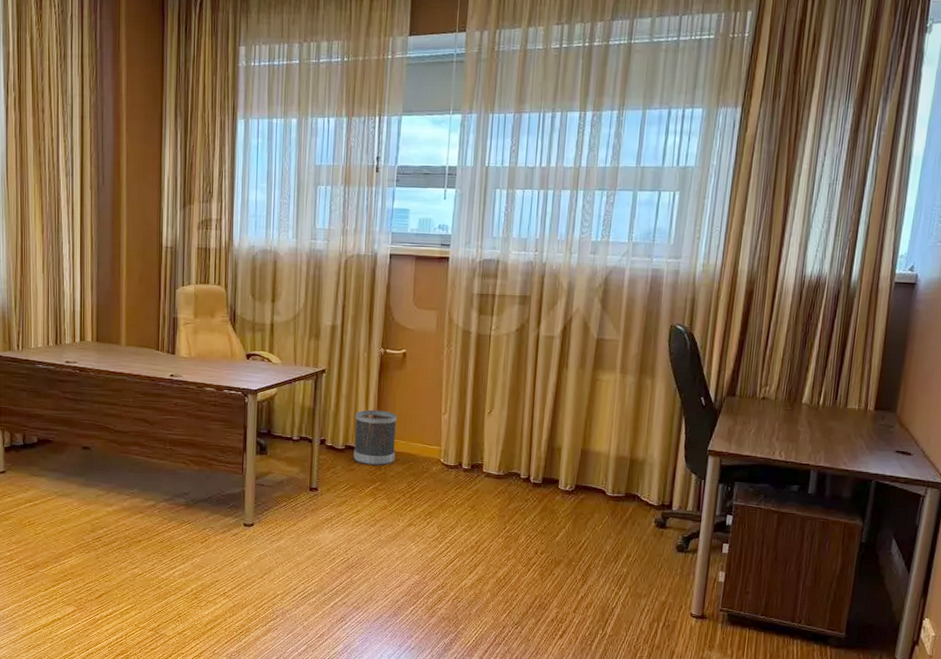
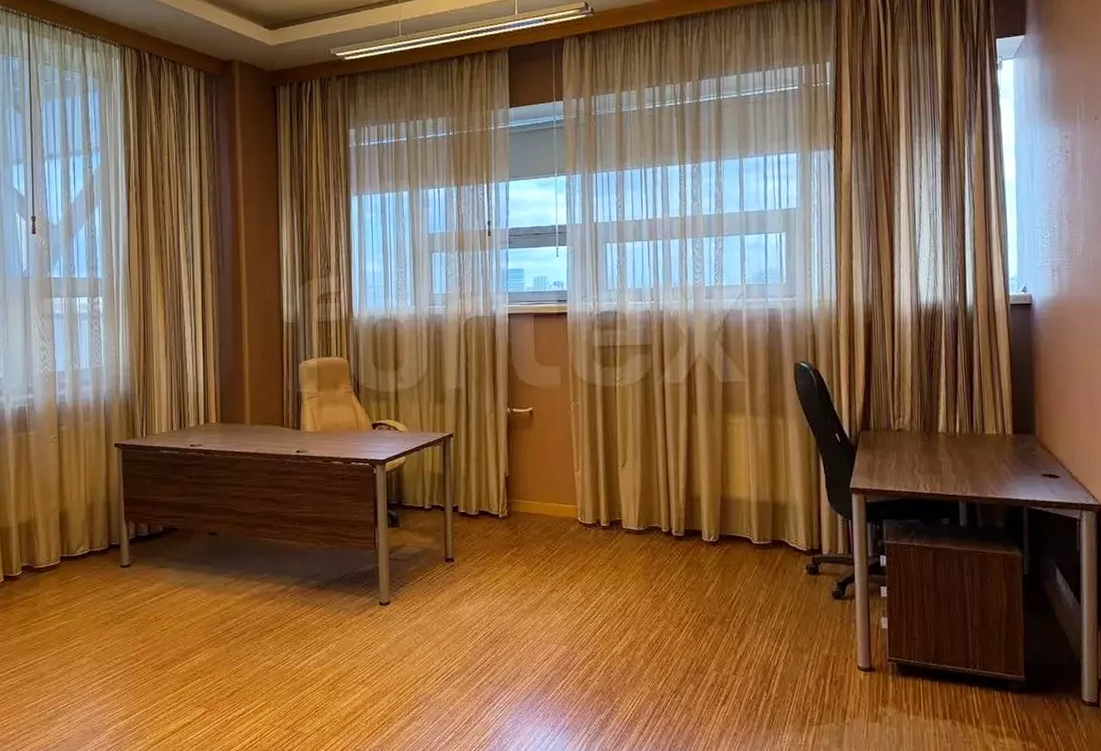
wastebasket: present [353,409,398,466] -> none [487,471,531,530]

